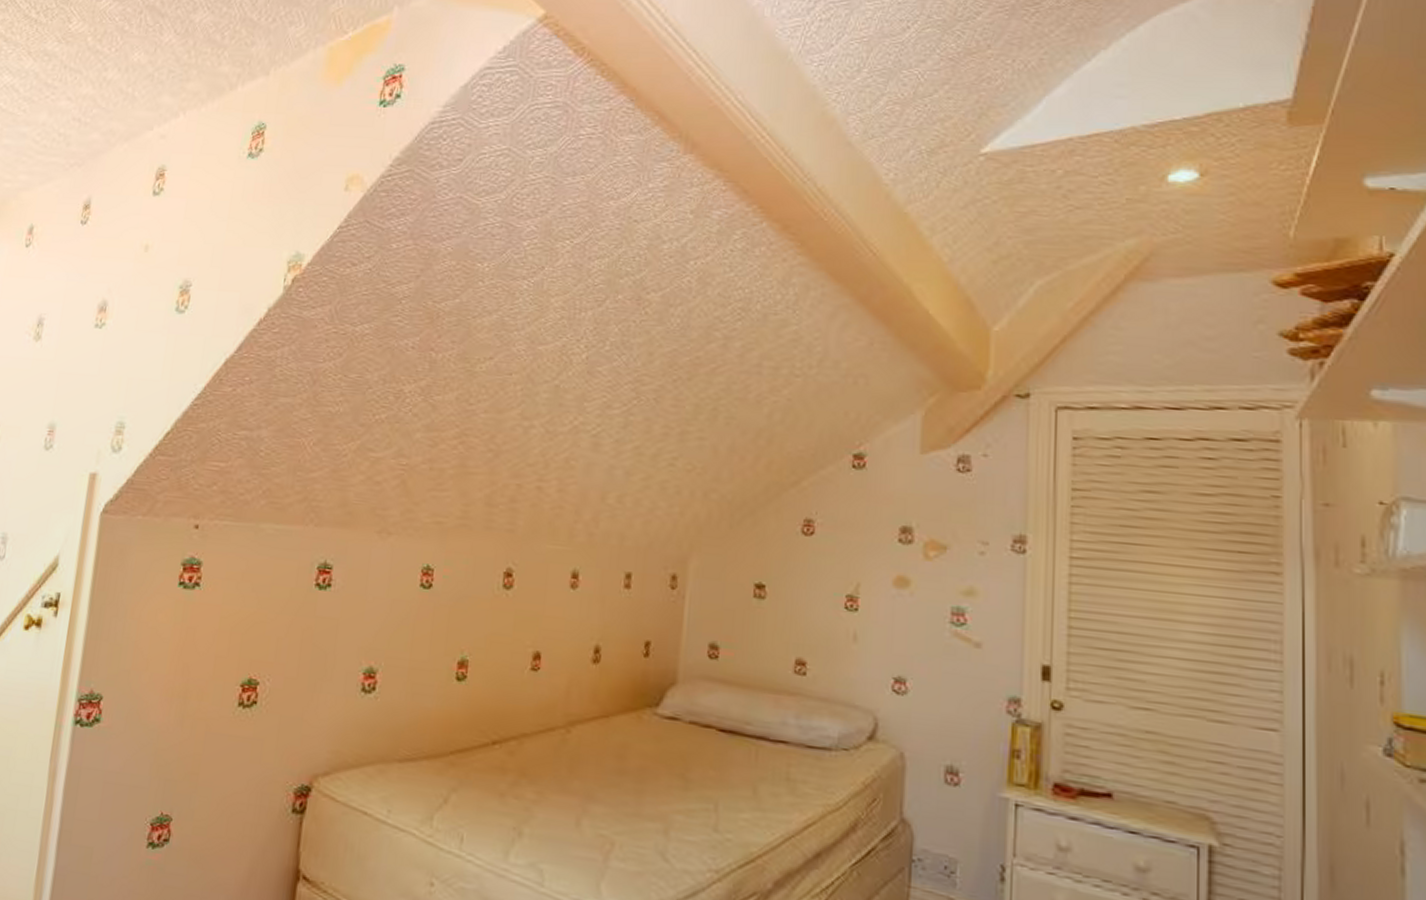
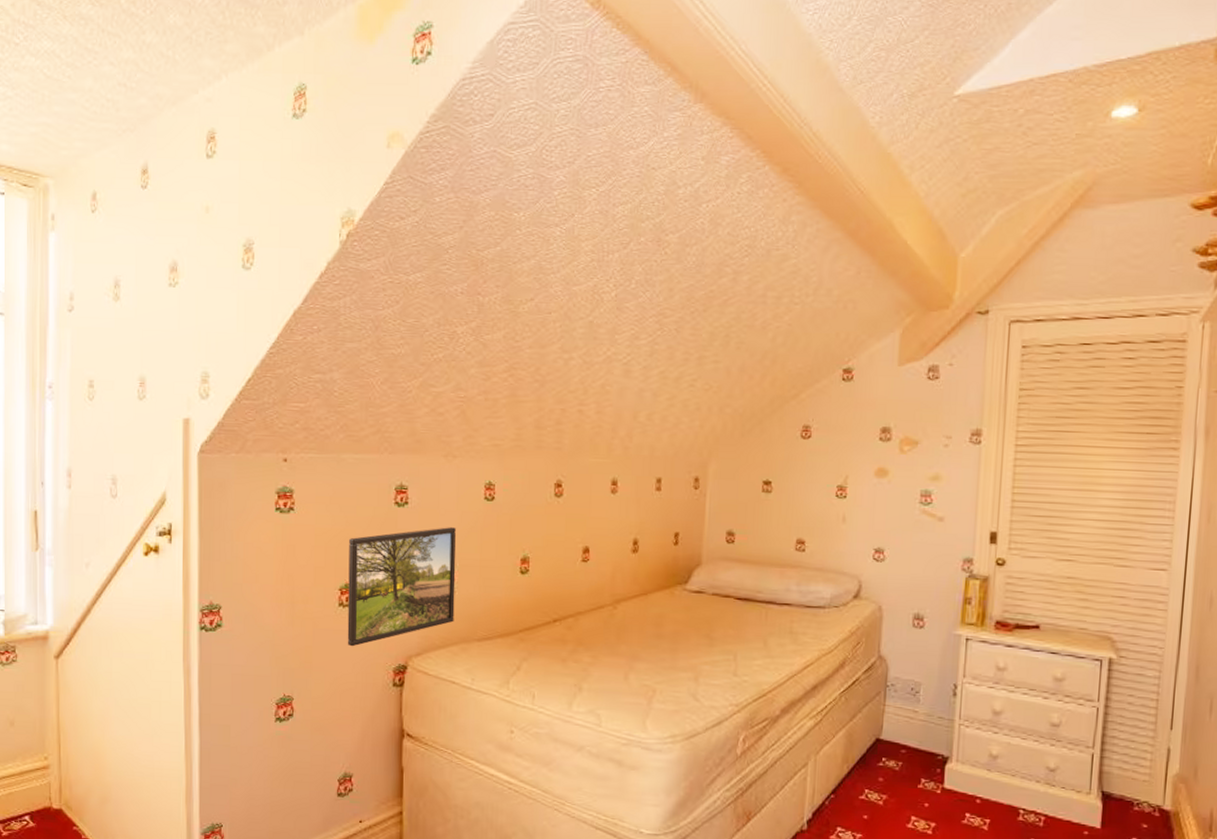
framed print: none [243,617,384,759] -> present [347,527,456,647]

